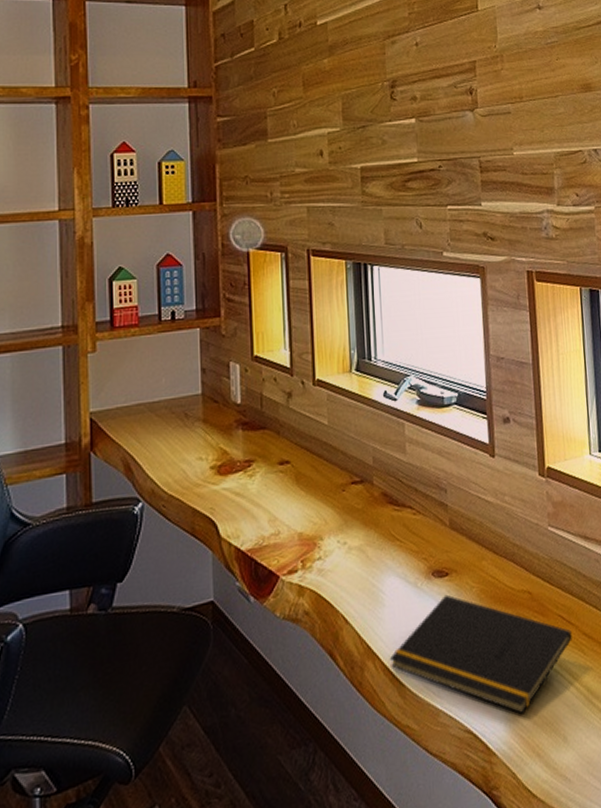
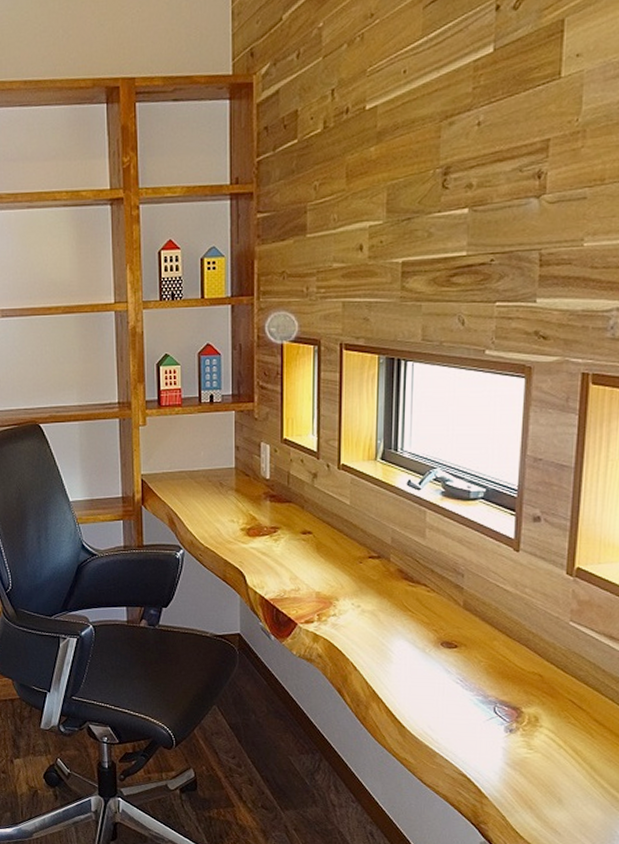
notepad: present [389,594,572,715] -> none [392,663,581,773]

